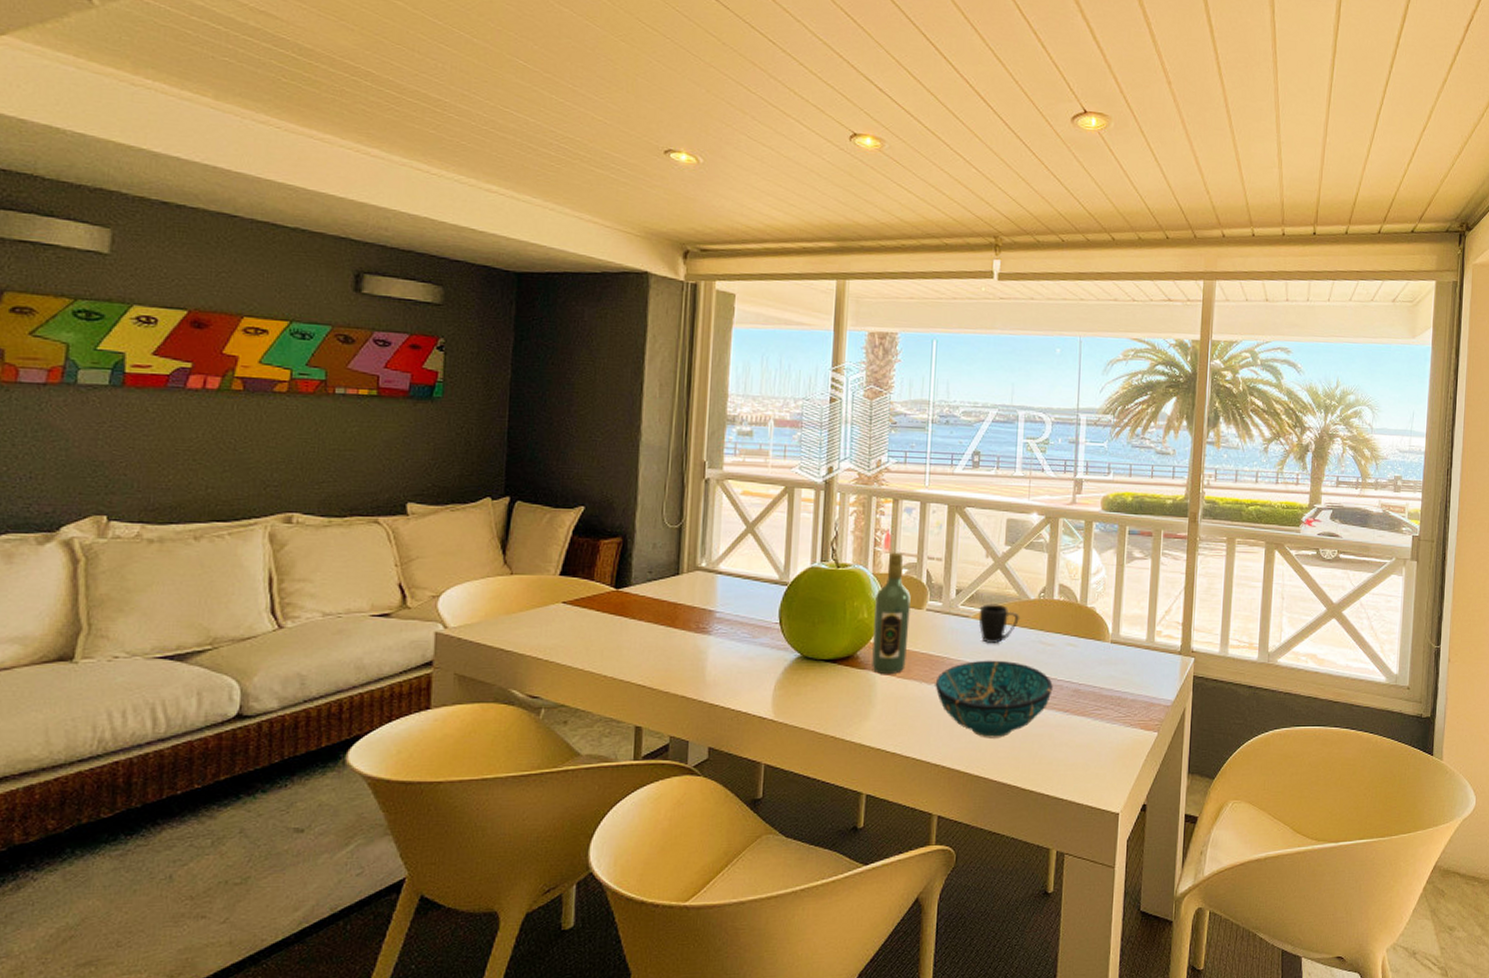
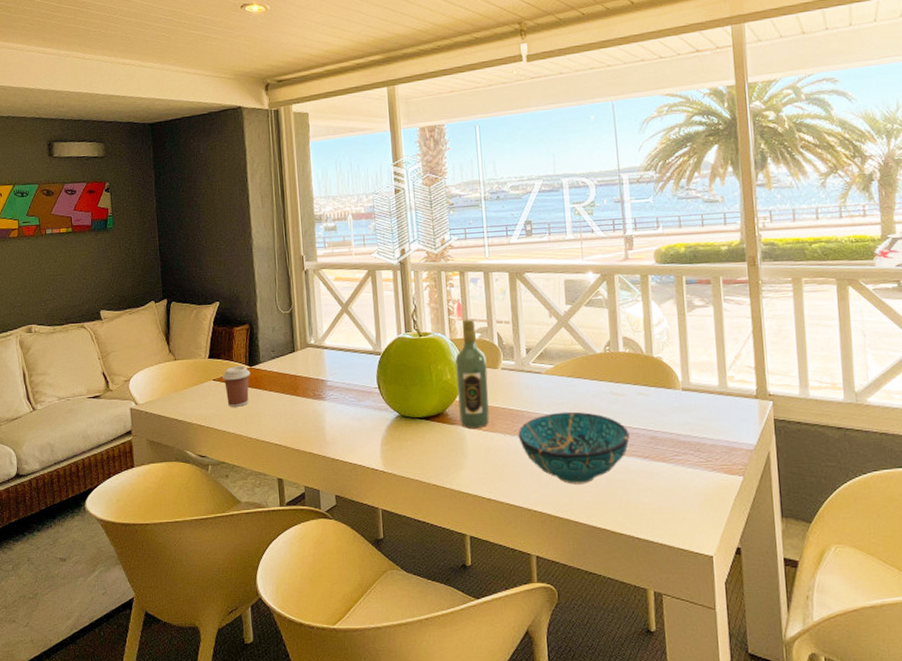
coffee cup: none [575,587,616,637] -> present [222,366,251,407]
mug: present [978,604,1021,643] -> none [549,359,589,396]

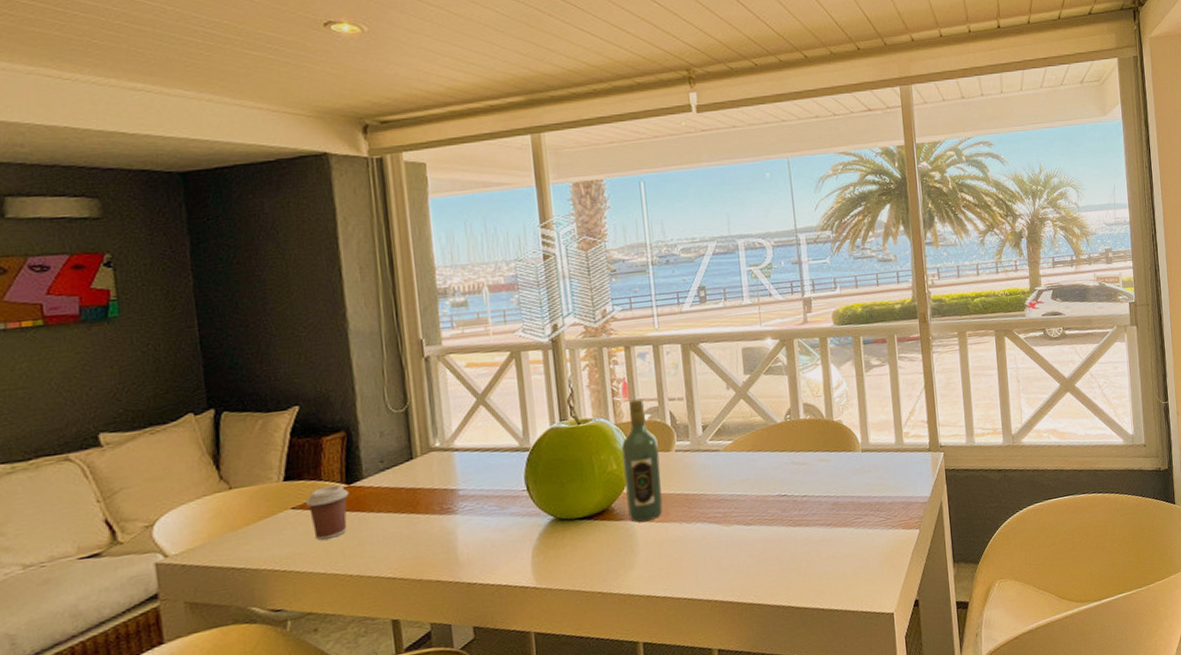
decorative bowl: present [518,411,630,485] -> none [695,486,812,566]

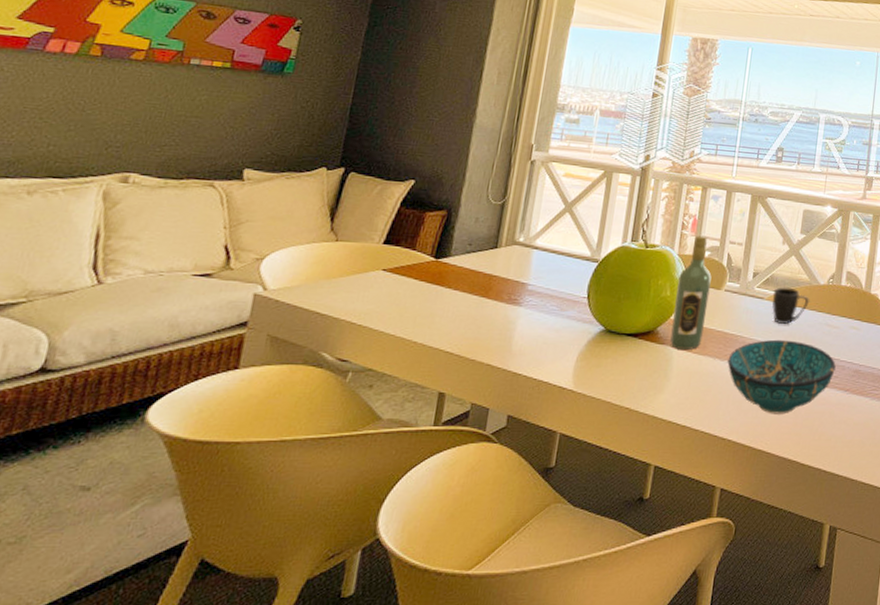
coffee cup: present [305,484,349,540] -> none [395,256,435,305]
decorative bowl: none [695,486,812,566] -> present [727,339,836,415]
mug: none [728,433,770,473] -> present [772,287,810,324]

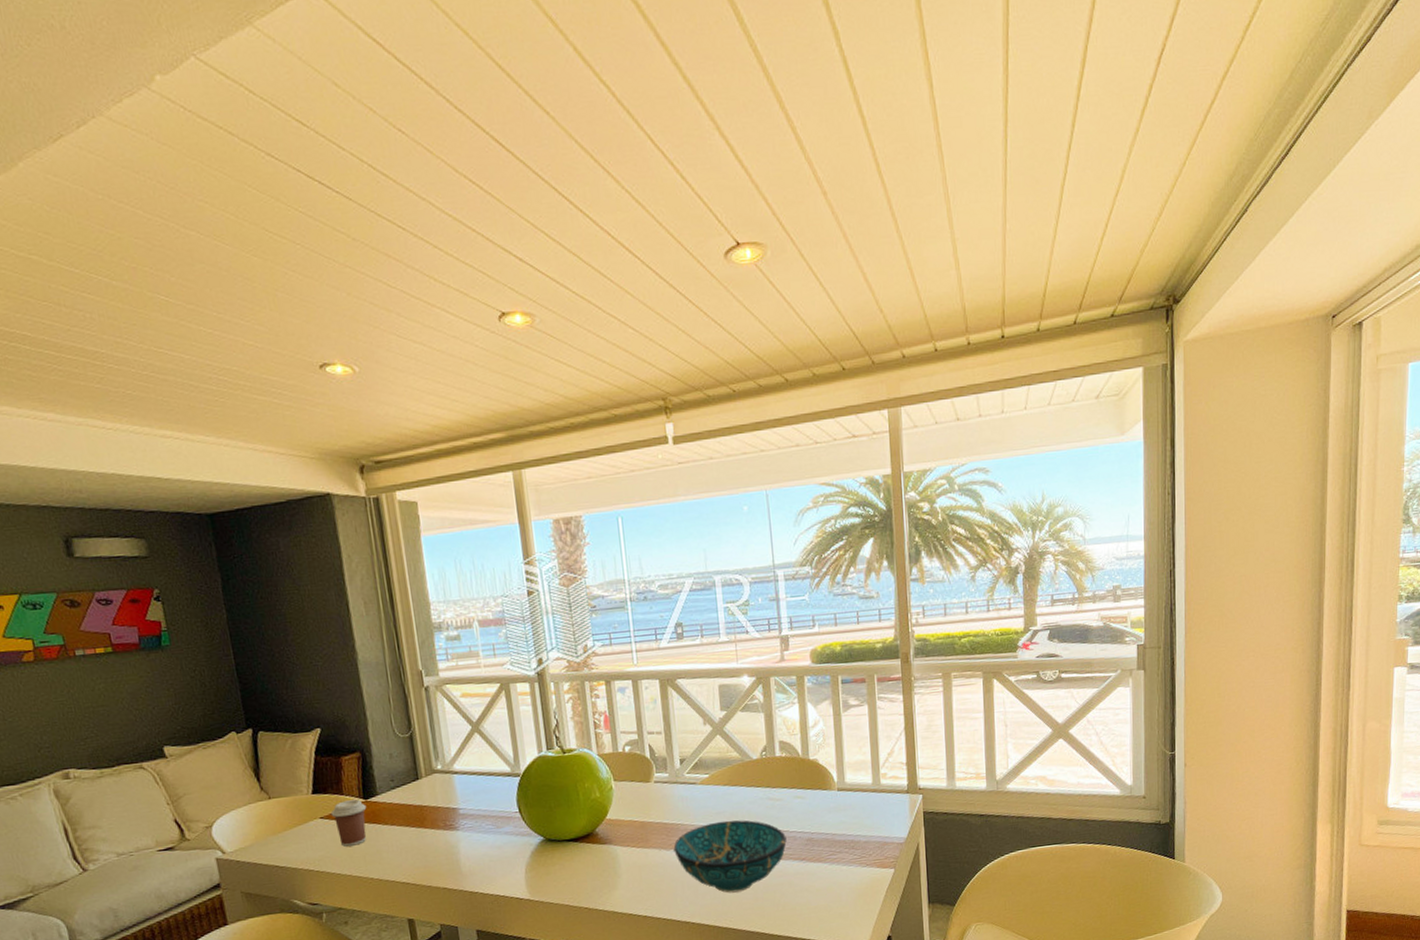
coffee cup: none [395,256,435,305] -> present [330,799,367,847]
wine bottle: present [670,235,712,350] -> none [604,731,643,847]
mug: present [772,287,810,324] -> none [704,767,746,806]

